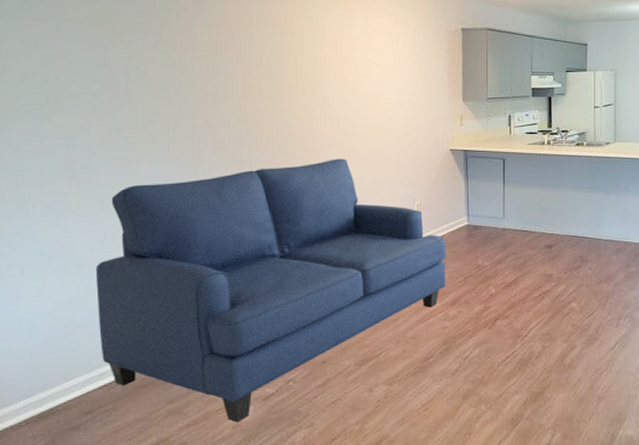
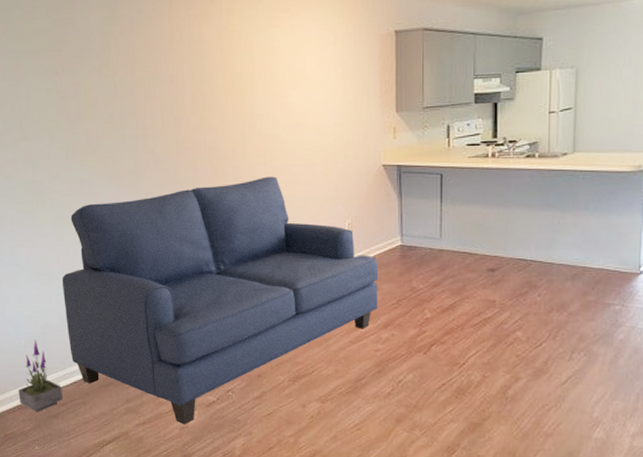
potted plant: none [28,338,87,425] -> present [18,339,63,412]

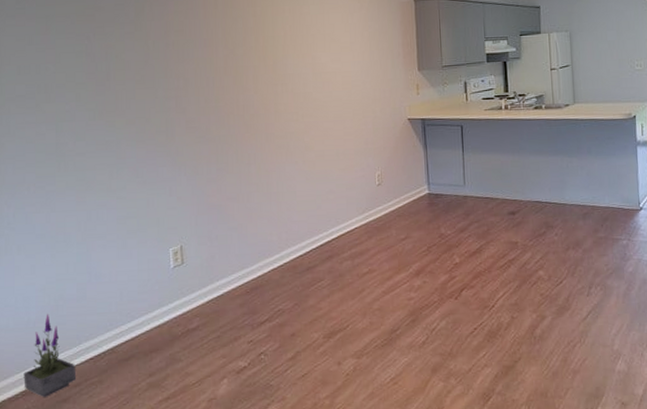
sofa: present [61,176,379,425] -> none [81,132,409,396]

